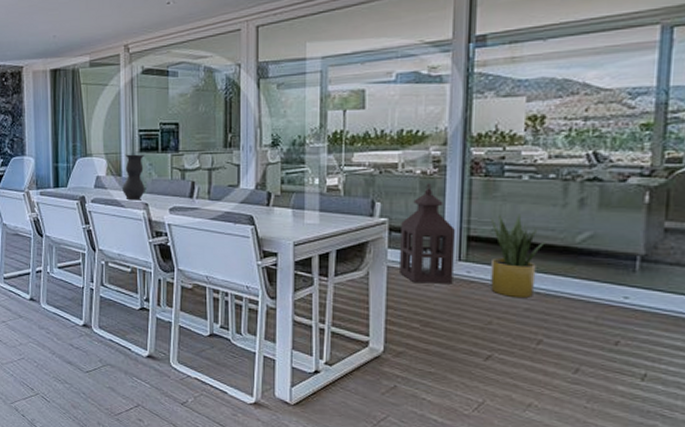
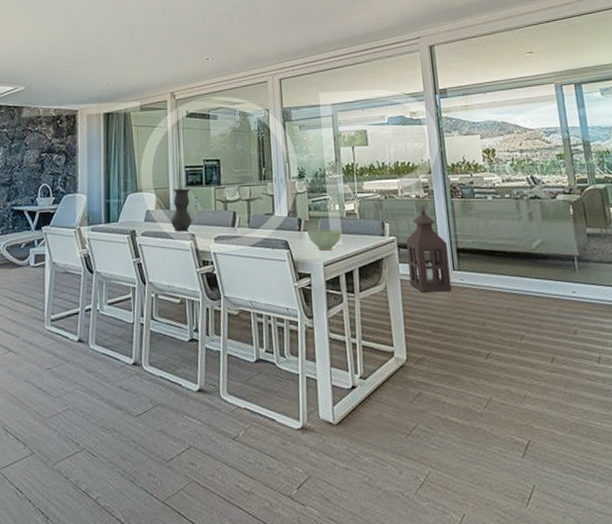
bowl: none [277,205,320,229] -> present [307,229,342,251]
planter: present [490,214,547,298] -> none [470,227,513,299]

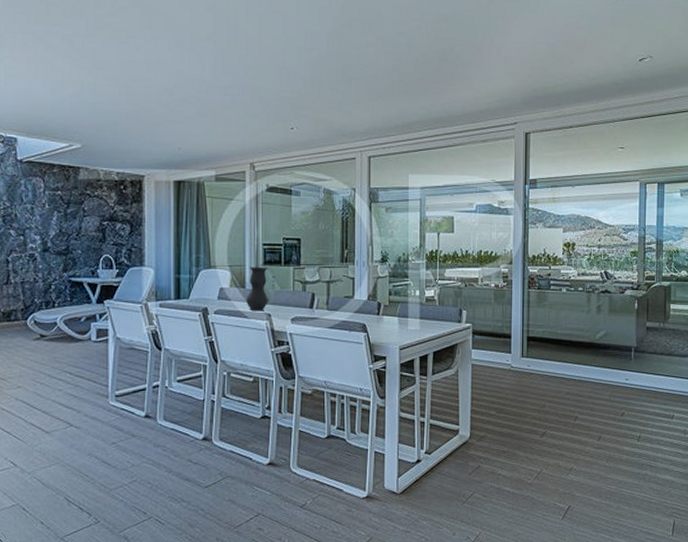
bowl: present [307,229,342,251] -> none [386,314,420,335]
lantern: present [406,205,452,293] -> none [481,295,519,377]

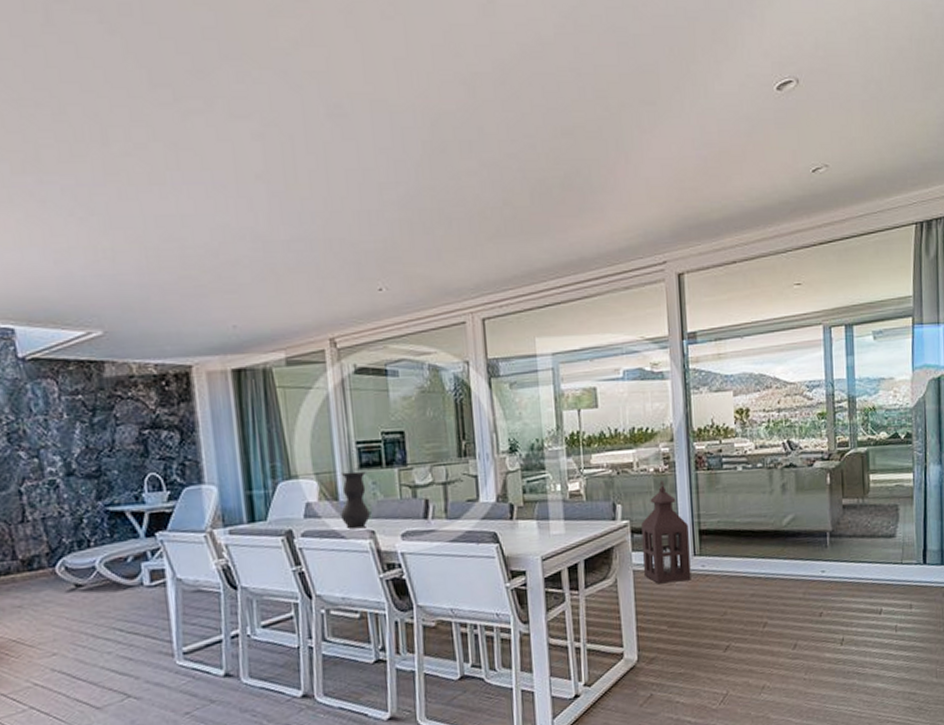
lantern: none [481,295,519,377] -> present [641,481,691,584]

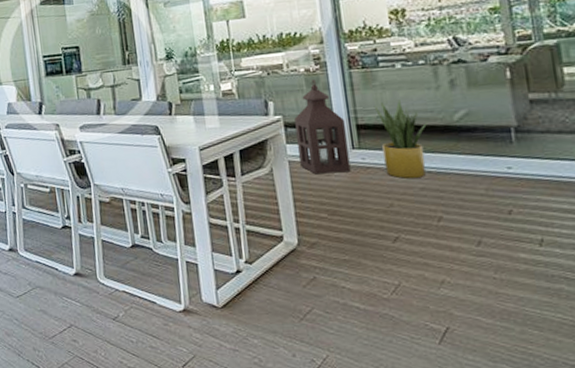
vase: present [340,471,370,529] -> none [32,78,55,123]
planter: none [715,503,761,585] -> present [374,99,428,178]

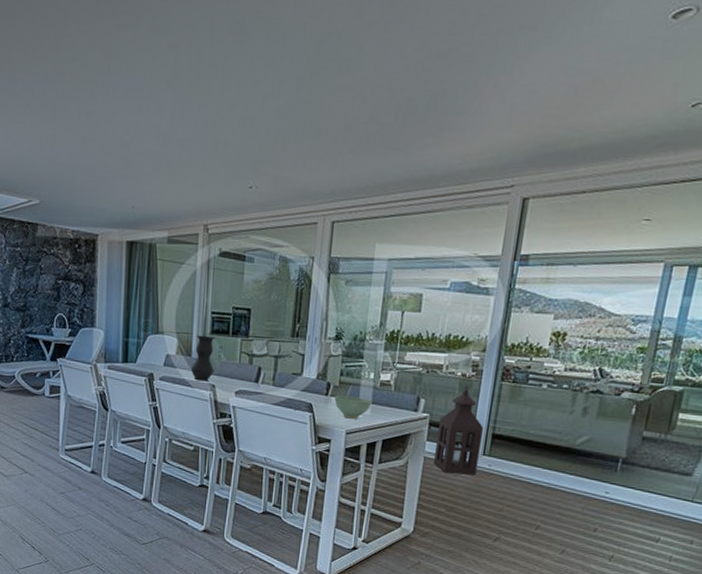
vase: none [32,78,55,123] -> present [191,335,216,381]
bowl: none [179,111,219,135] -> present [334,395,372,419]
planter: present [374,99,428,178] -> none [505,417,554,490]

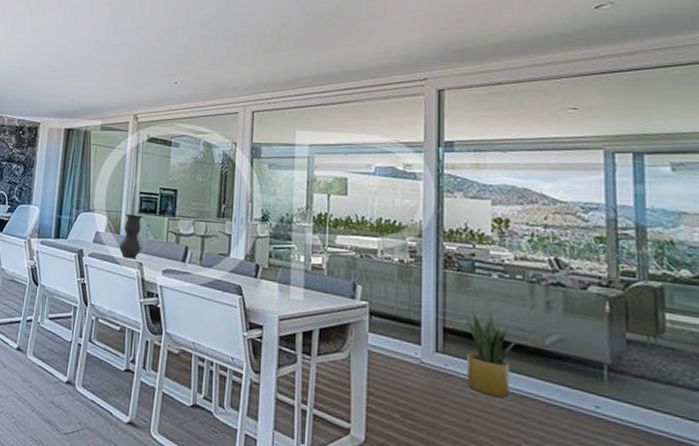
bowl: present [334,395,372,419] -> none [264,278,305,305]
lantern: present [434,385,483,475] -> none [380,272,431,376]
planter: none [505,417,554,490] -> present [464,310,518,398]

